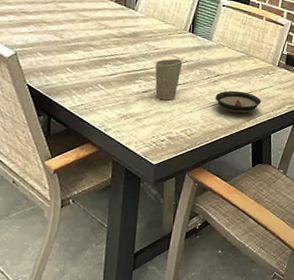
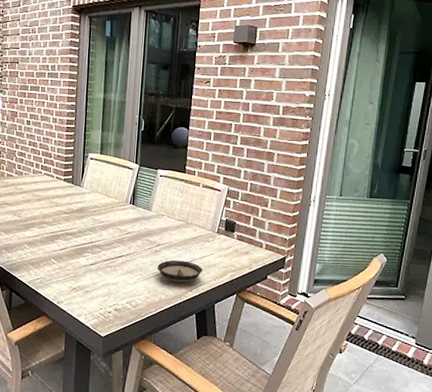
cup: present [155,58,183,101] -> none [100,230,126,272]

